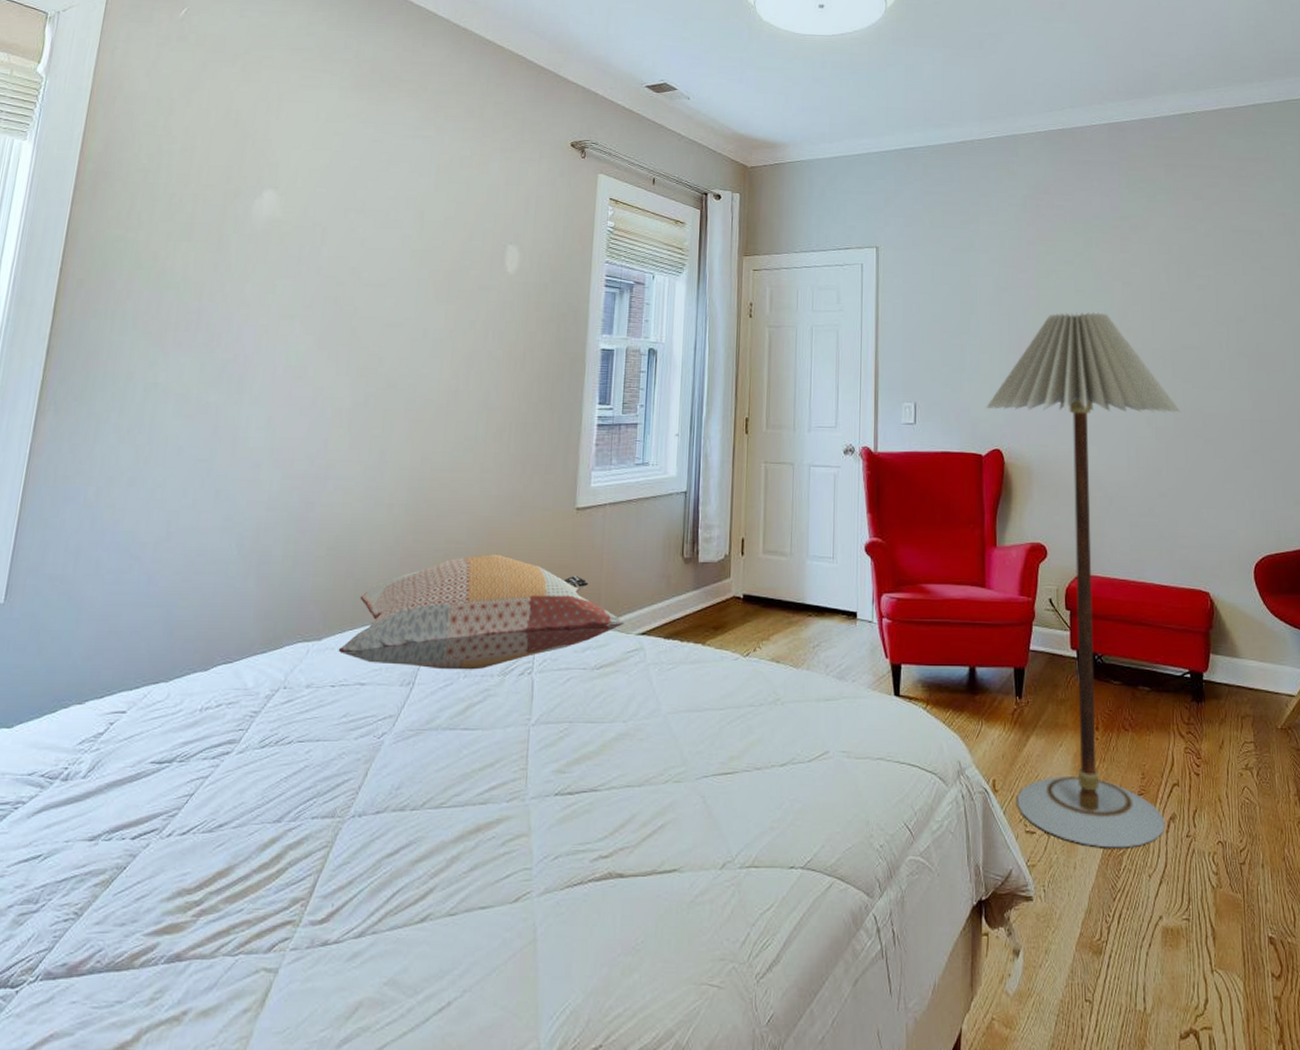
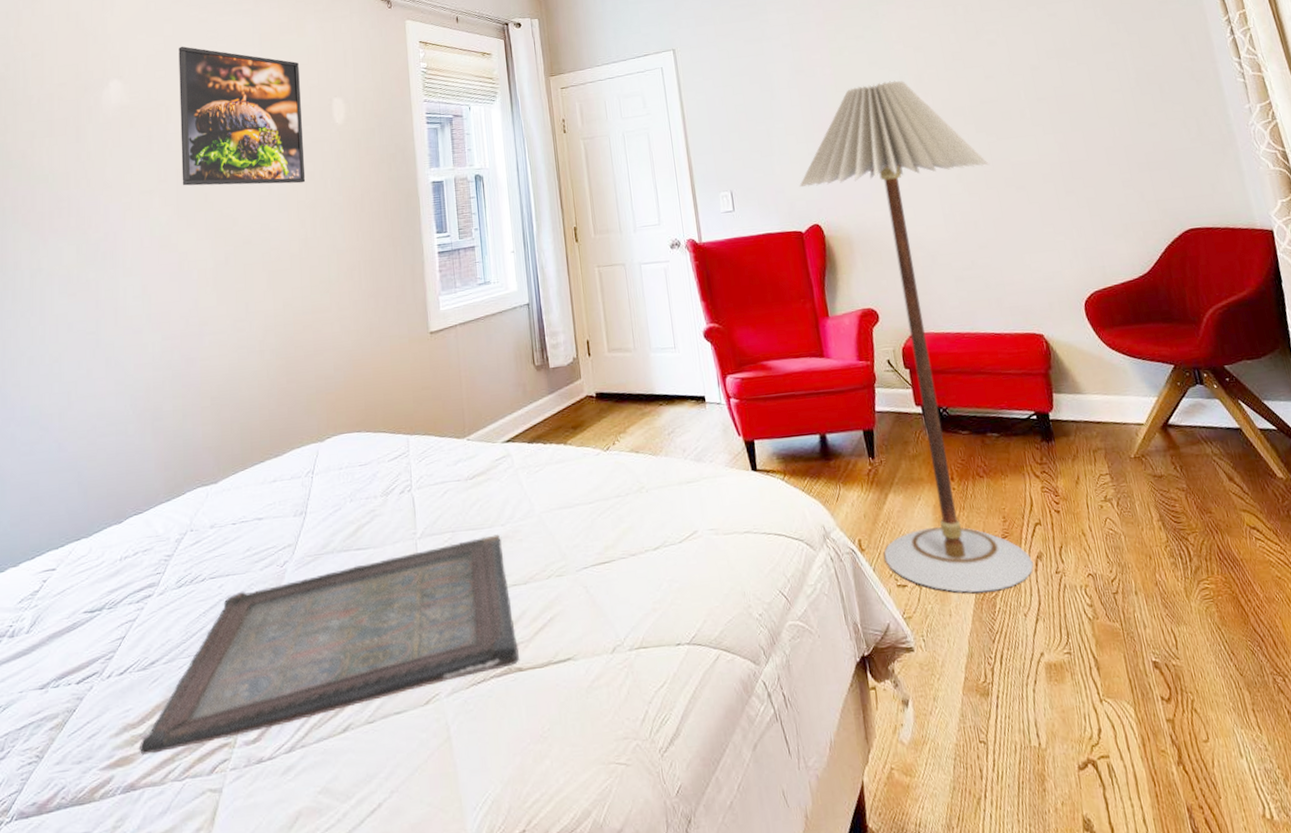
serving tray: none [192,731,623,924] -> present [140,534,519,755]
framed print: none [328,164,476,331] -> present [178,46,306,186]
decorative pillow: present [338,553,625,670] -> none [234,383,490,499]

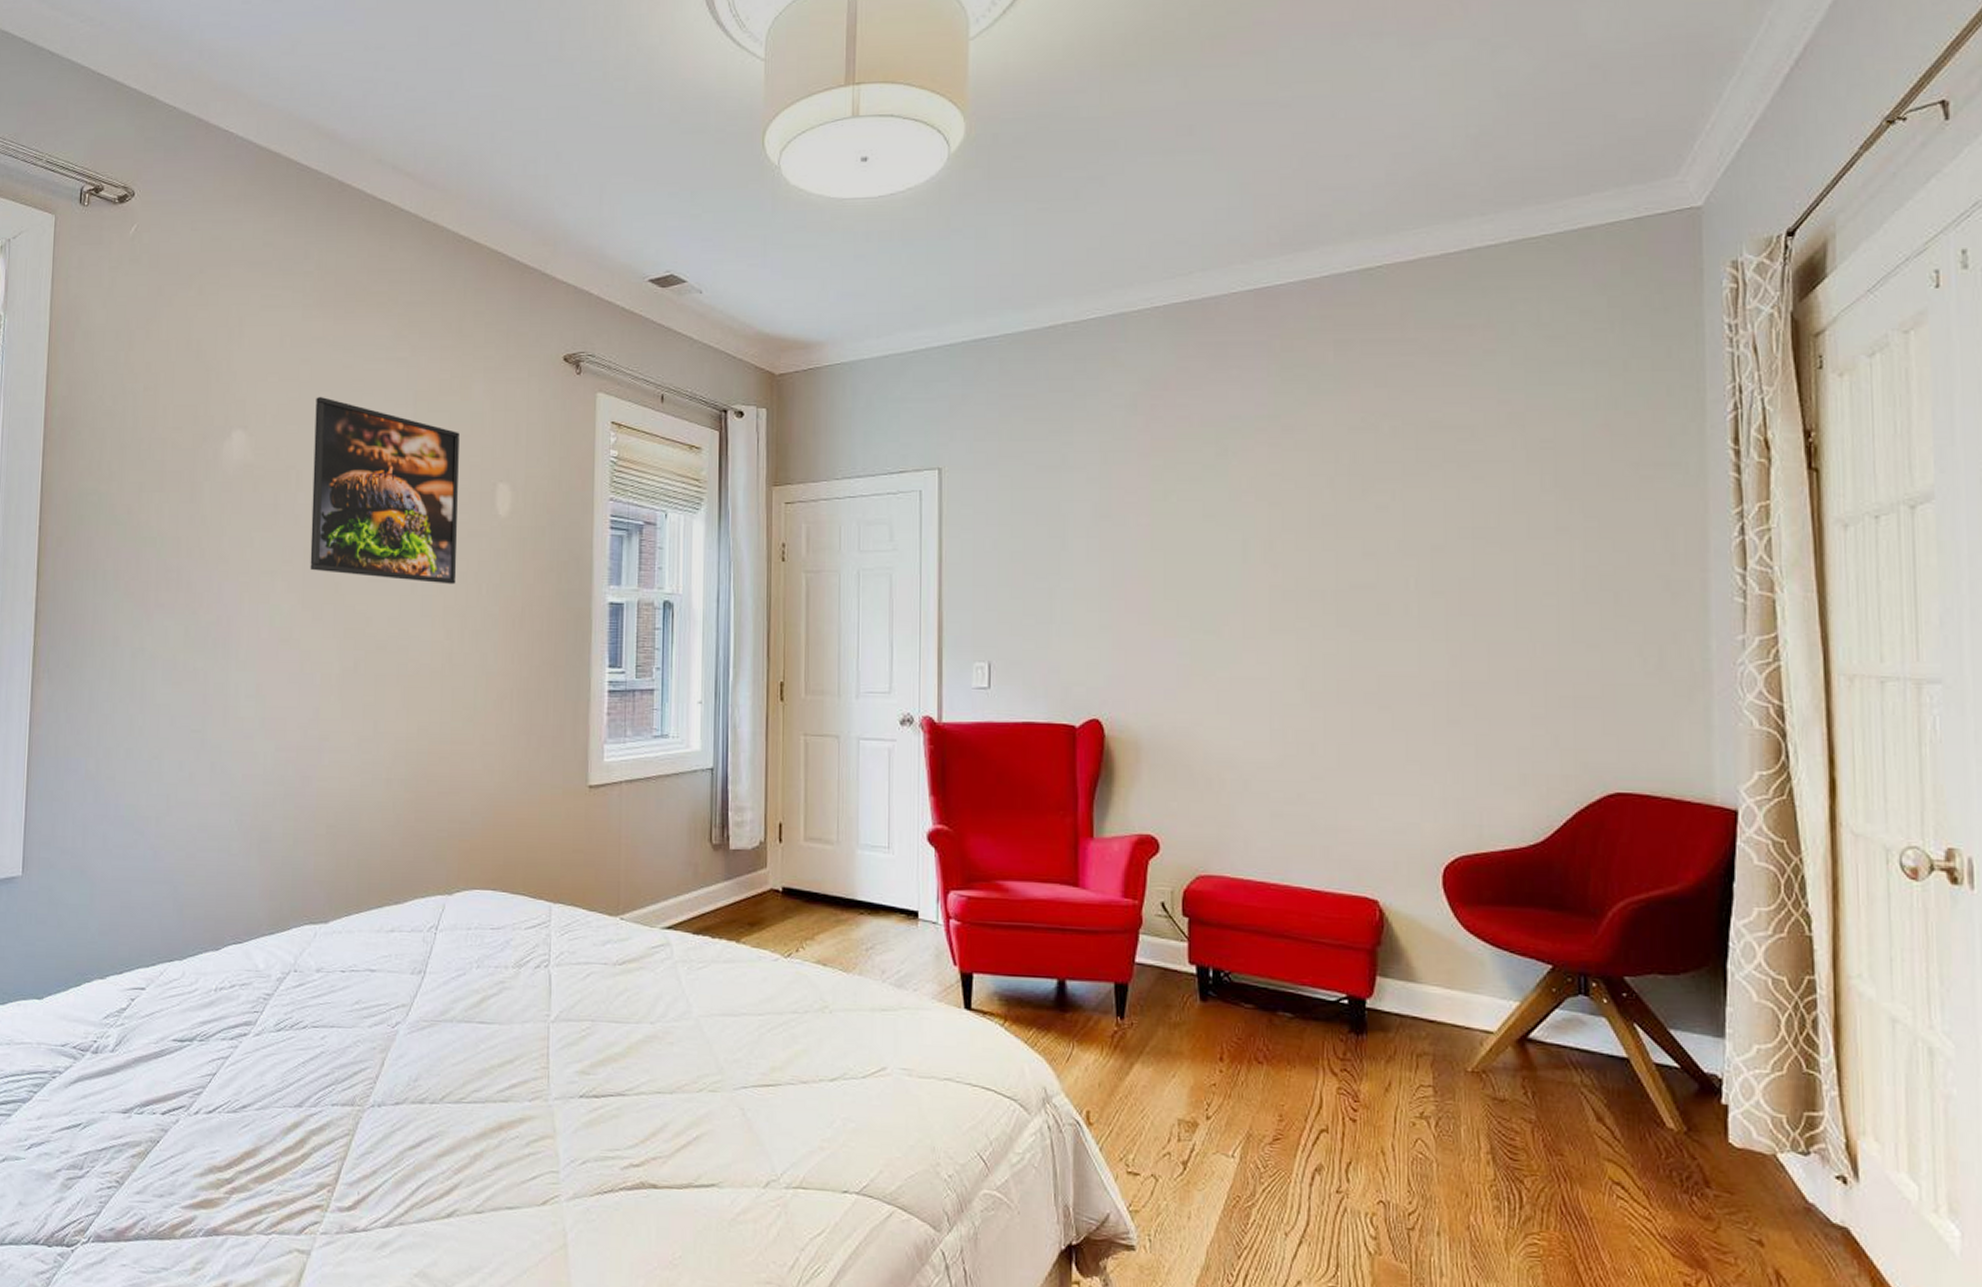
serving tray: present [140,534,519,755] -> none [225,1032,655,1202]
floor lamp: present [799,80,1034,593] -> none [1081,543,1347,1200]

